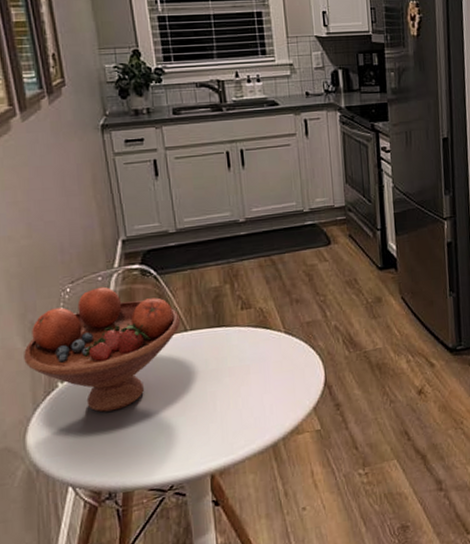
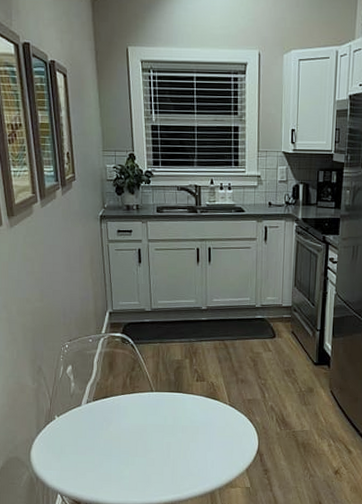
fruit bowl: present [24,286,181,412] -> none [33,347,149,444]

